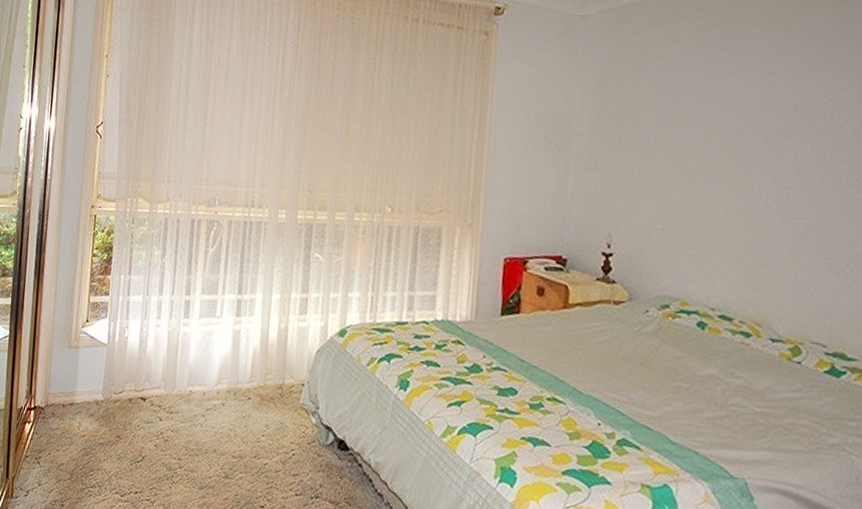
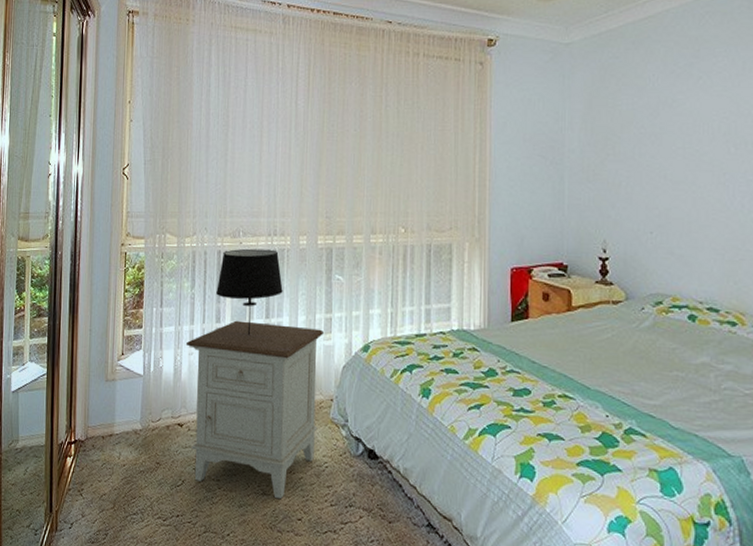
nightstand: none [153,294,298,485] -> present [185,320,323,500]
table lamp: none [187,219,258,310] -> present [216,248,283,335]

